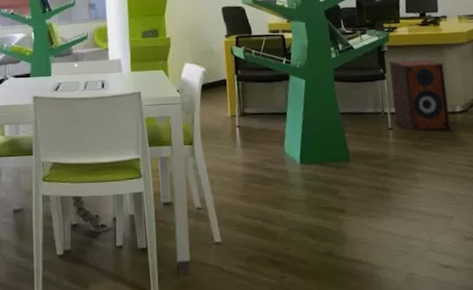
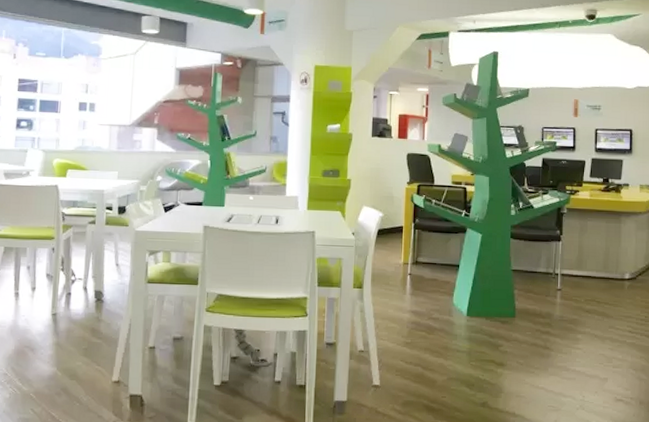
speaker: present [389,60,451,131] -> none [565,224,619,294]

